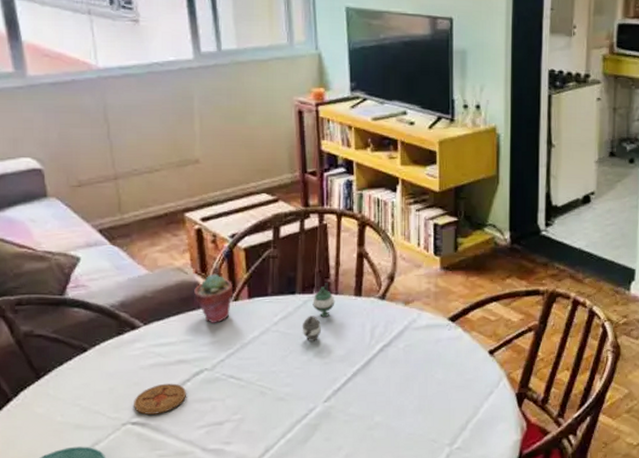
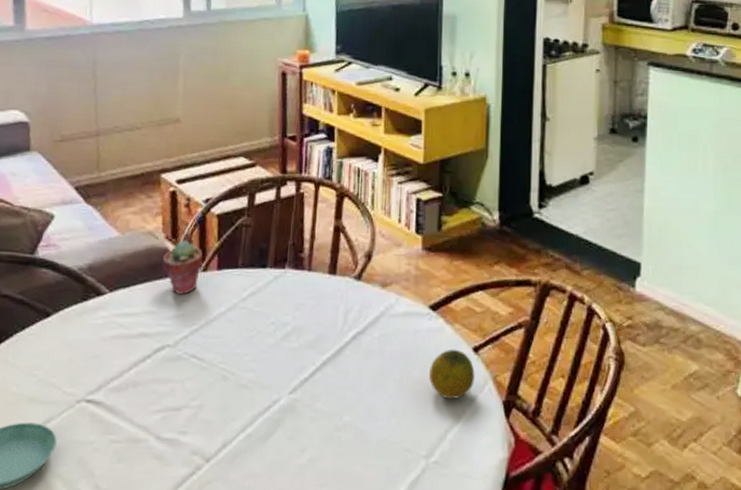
coaster: present [134,383,186,415] -> none [90,358,146,393]
teapot: present [302,283,335,341] -> none [271,257,308,322]
fruit: none [451,353,492,395] -> present [429,349,476,399]

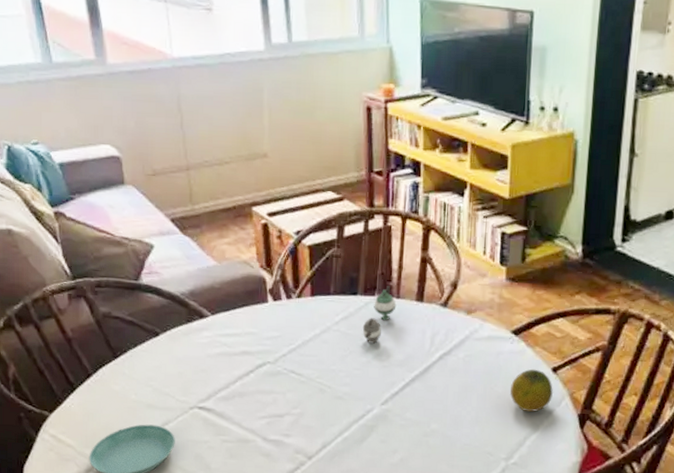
potted succulent: present [163,240,203,296] -> none [259,269,297,319]
teapot: none [271,257,308,322] -> present [362,286,397,344]

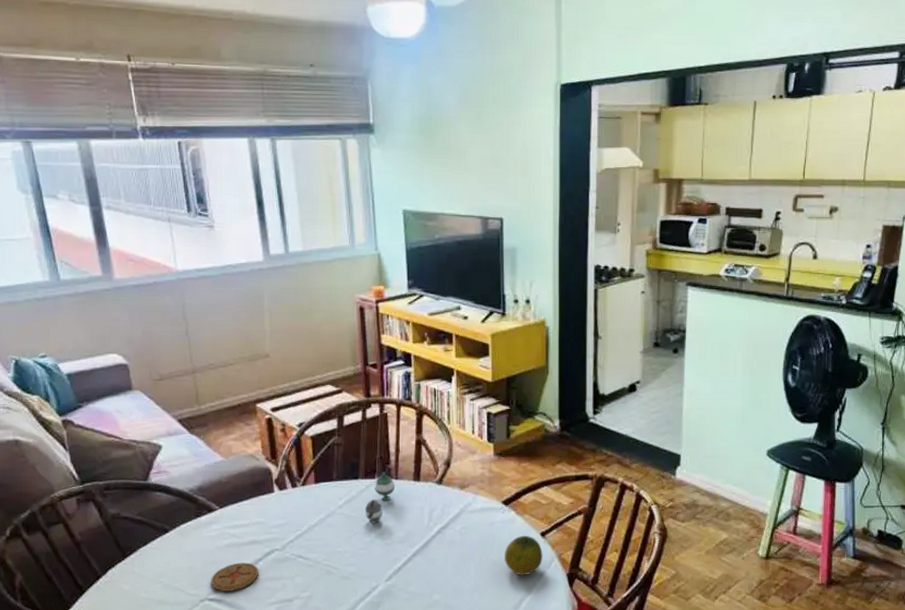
coaster: none [201,372,249,402] -> present [211,562,258,592]

